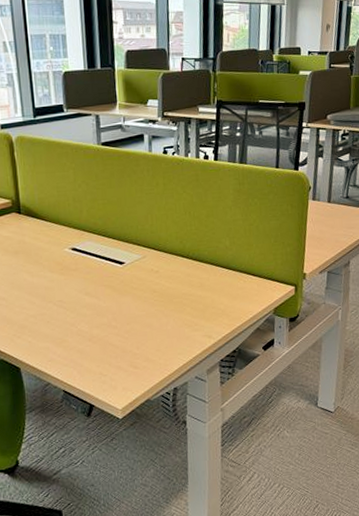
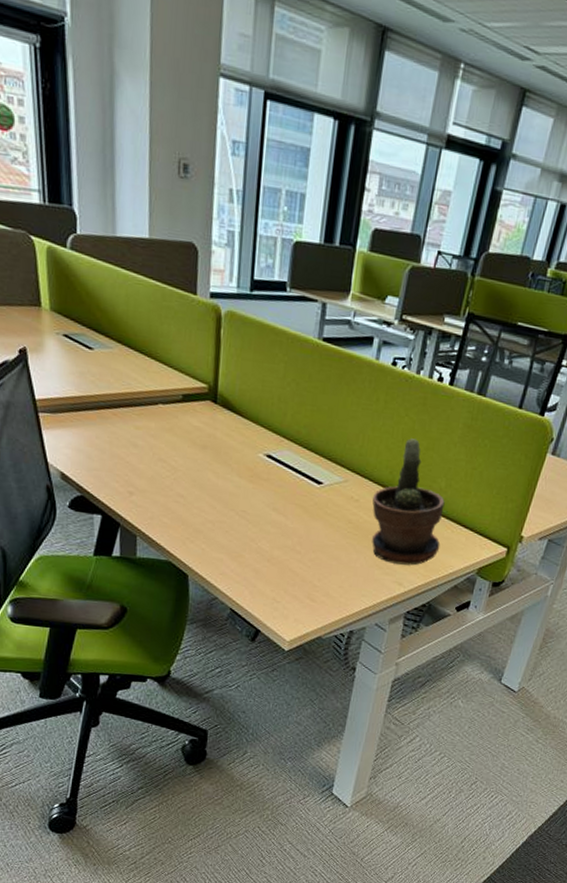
potted plant: none [169,210,237,320] -> present [372,438,445,566]

